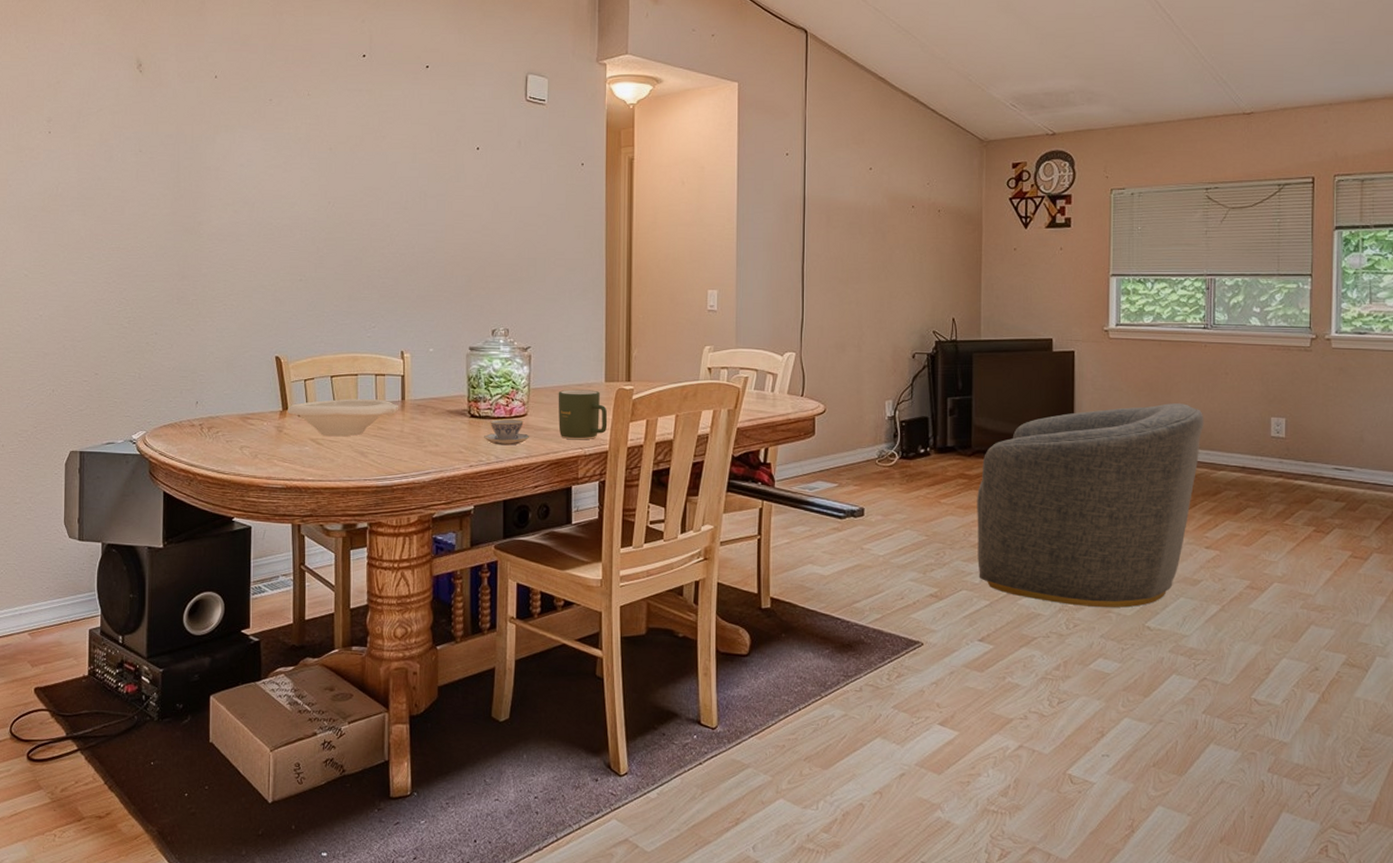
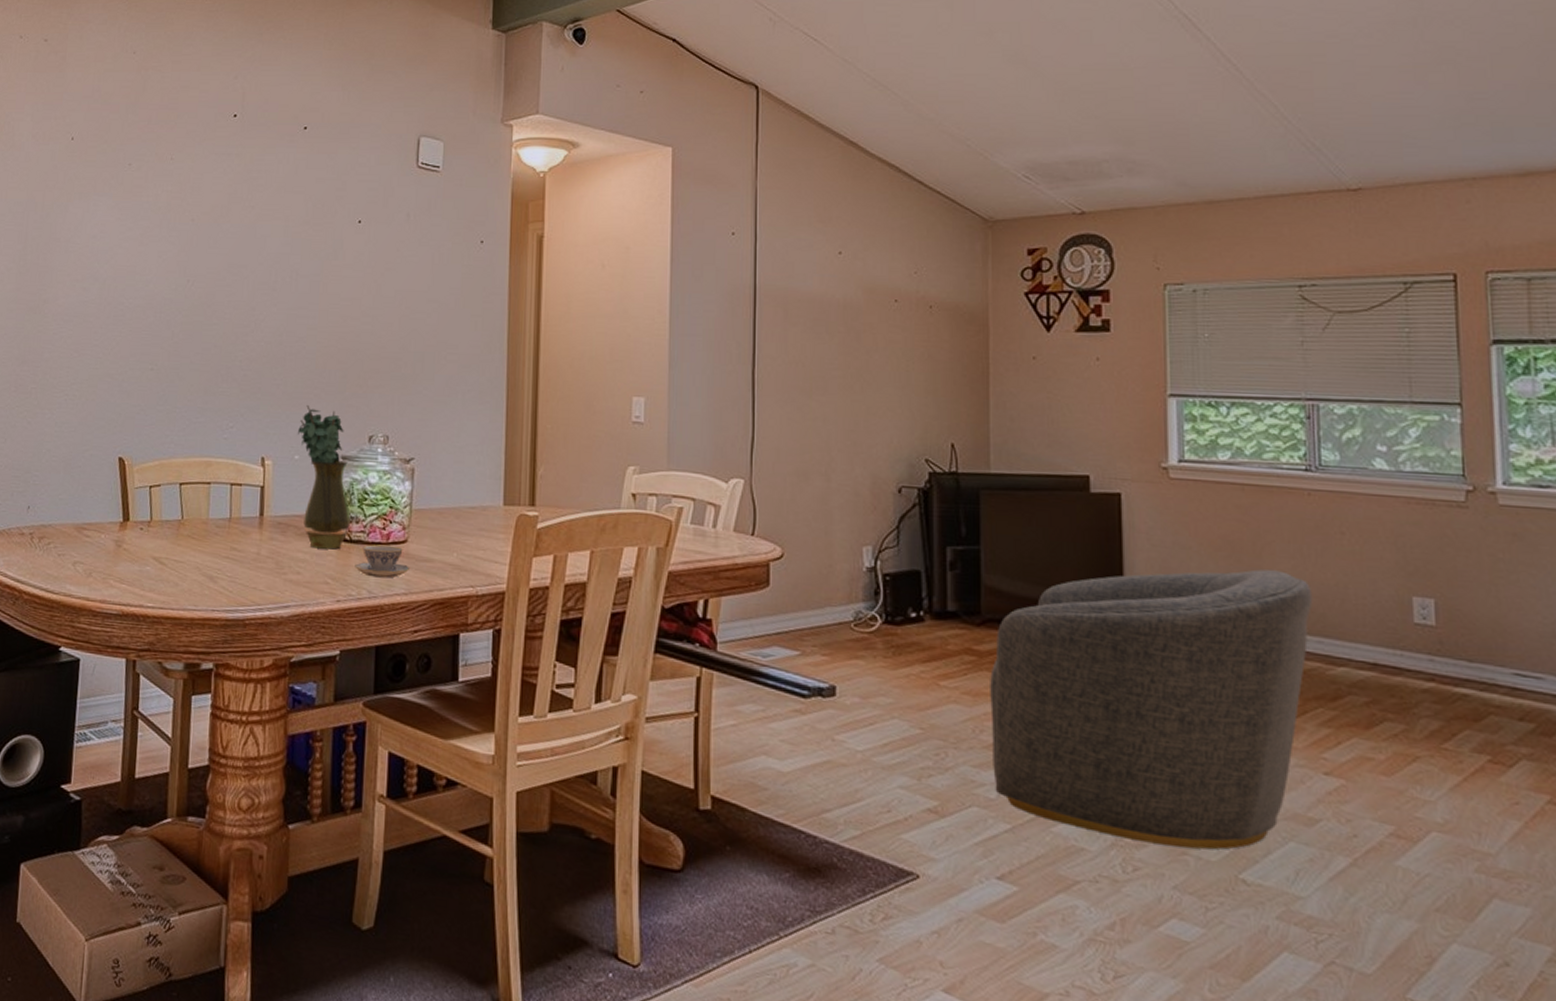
bowl: present [288,399,399,437] -> none [129,511,257,557]
vase: none [430,306,479,425] -> present [297,405,351,550]
mug: present [558,389,608,440] -> none [445,512,506,577]

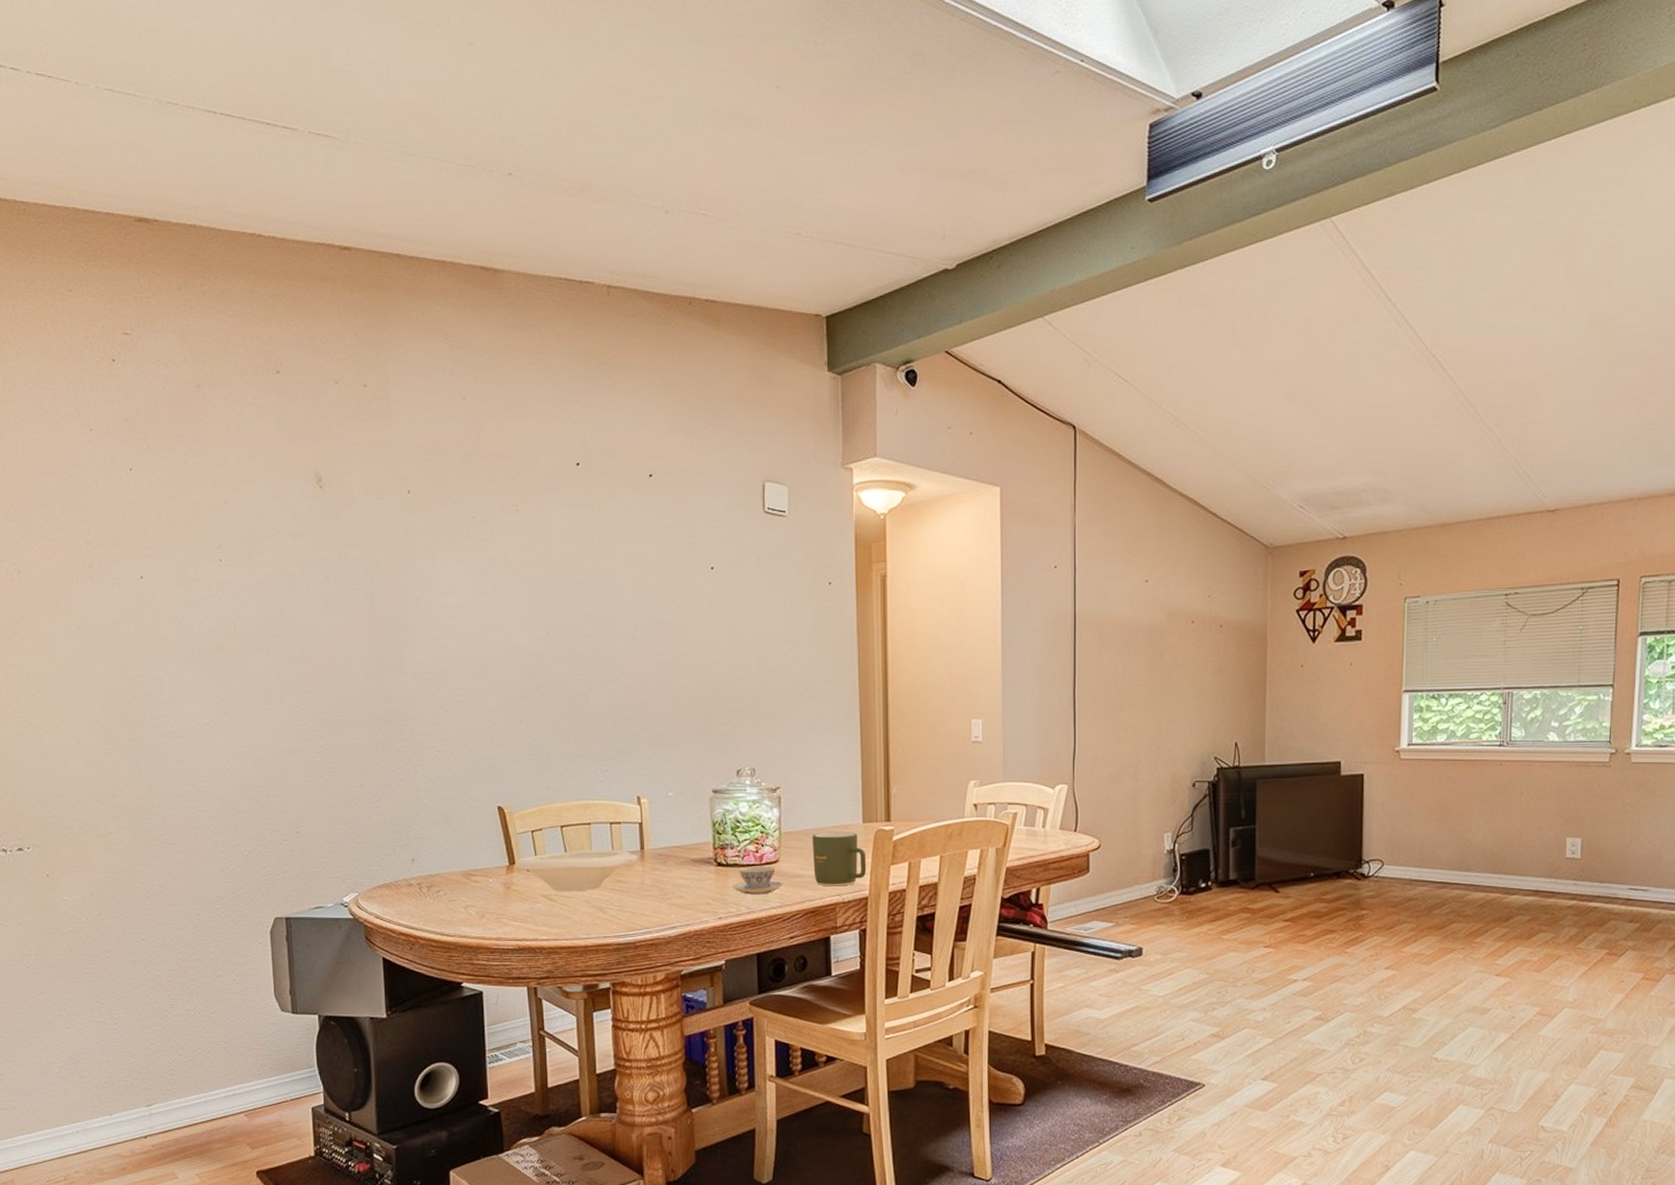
bowl: none [129,511,257,557] -> present [515,850,638,892]
vase: present [297,405,351,550] -> none [669,746,726,874]
mug: none [445,512,506,577] -> present [812,832,867,887]
armchair: present [990,569,1313,850] -> none [1260,826,1498,1040]

